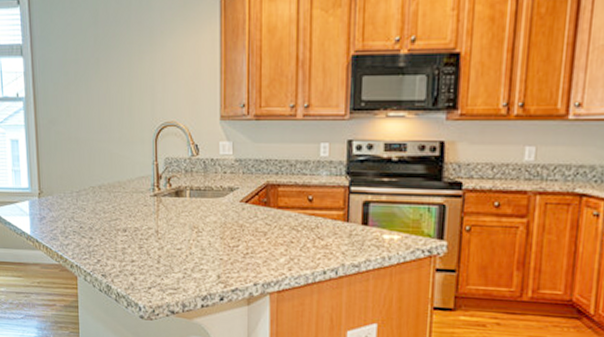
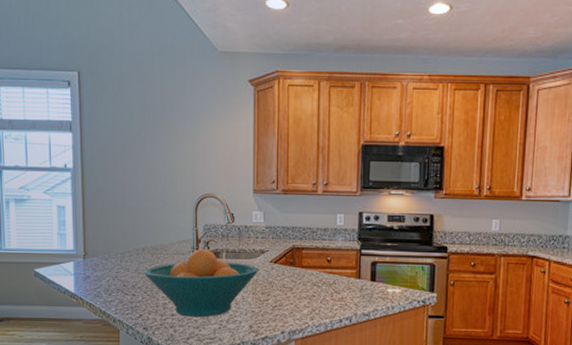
fruit bowl: none [100,187,228,265] -> present [143,249,259,318]

